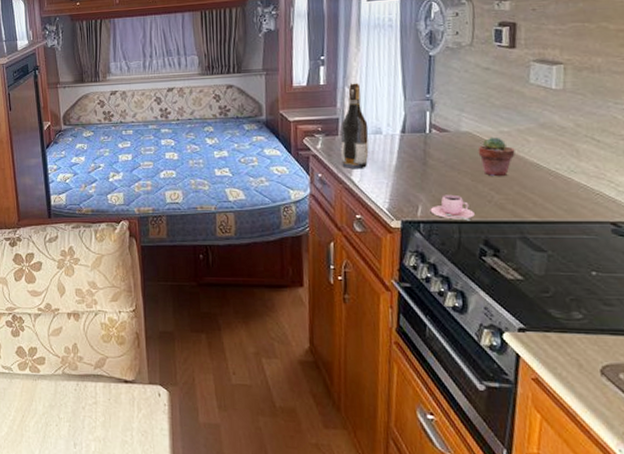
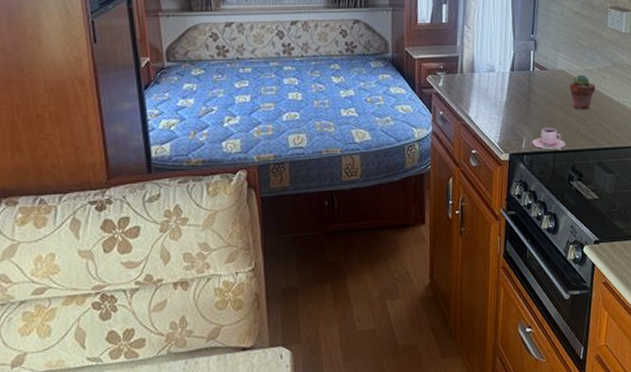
wine bottle: present [340,83,369,168] -> none [460,22,484,105]

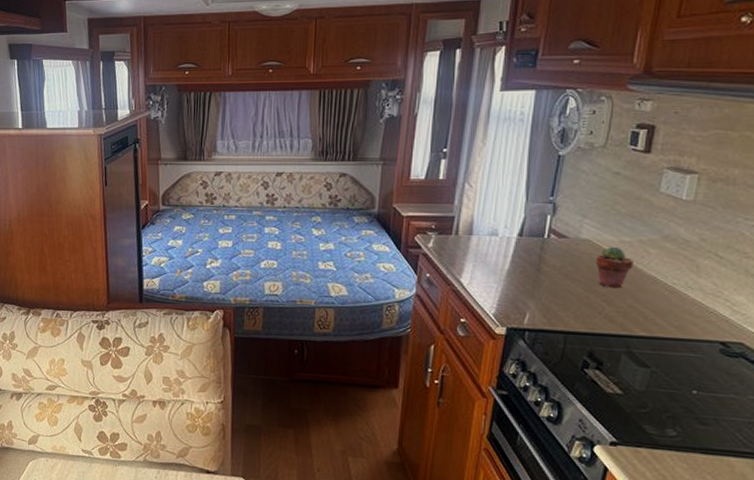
teacup: present [532,127,565,150] -> none [537,303,583,332]

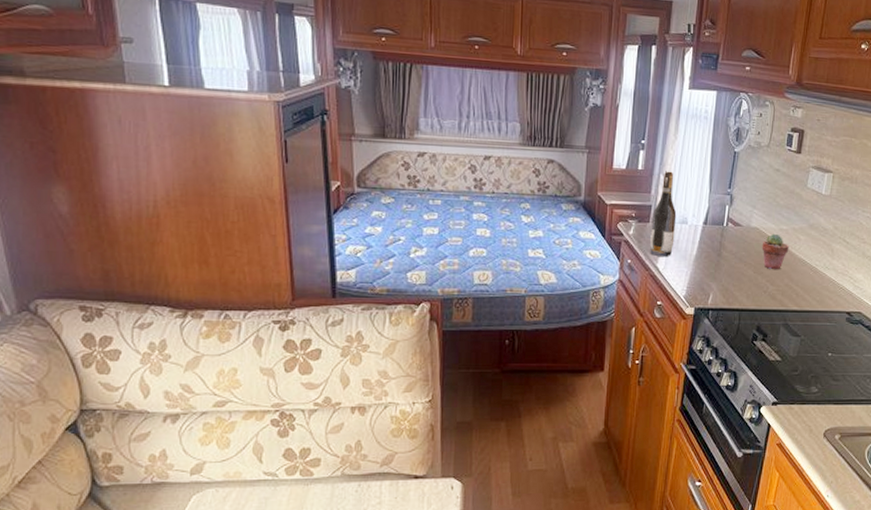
wine bottle: none [452,179,485,271] -> present [650,171,677,256]

